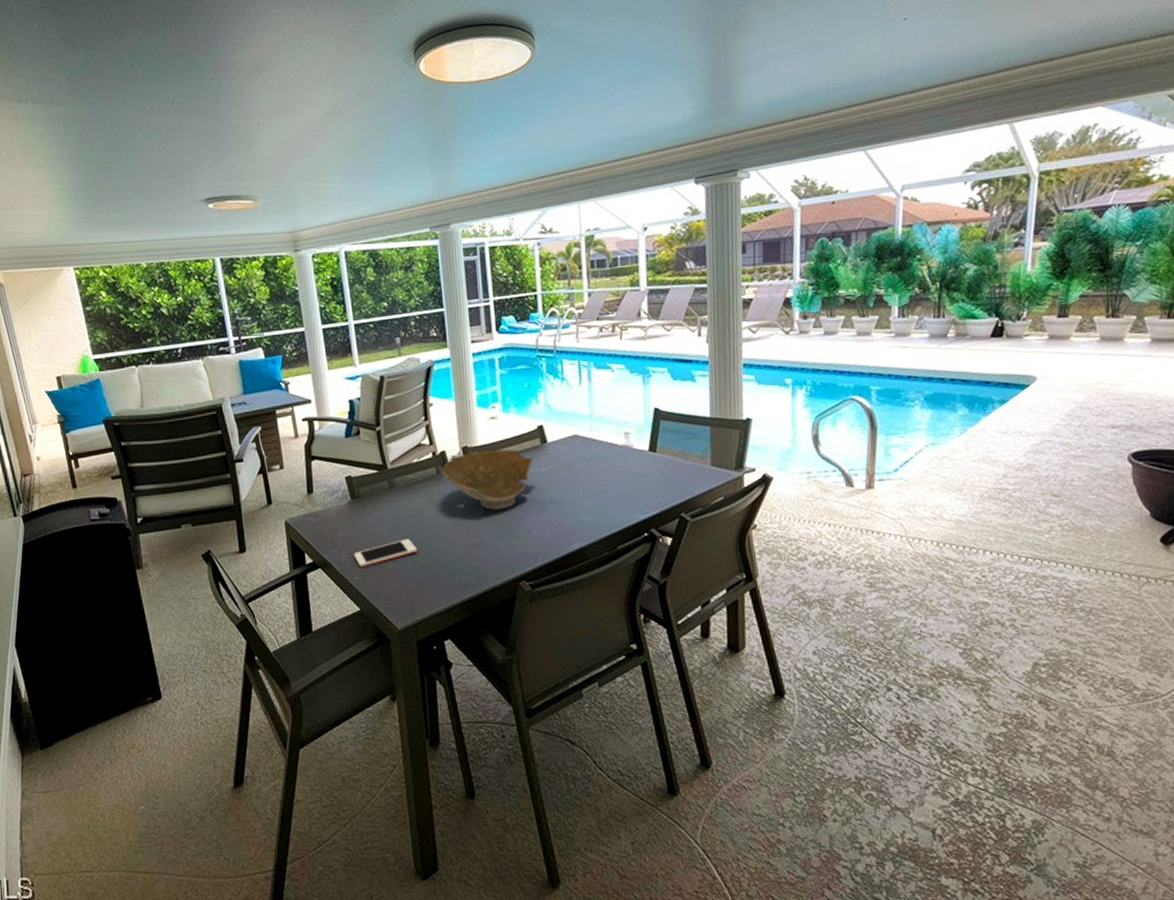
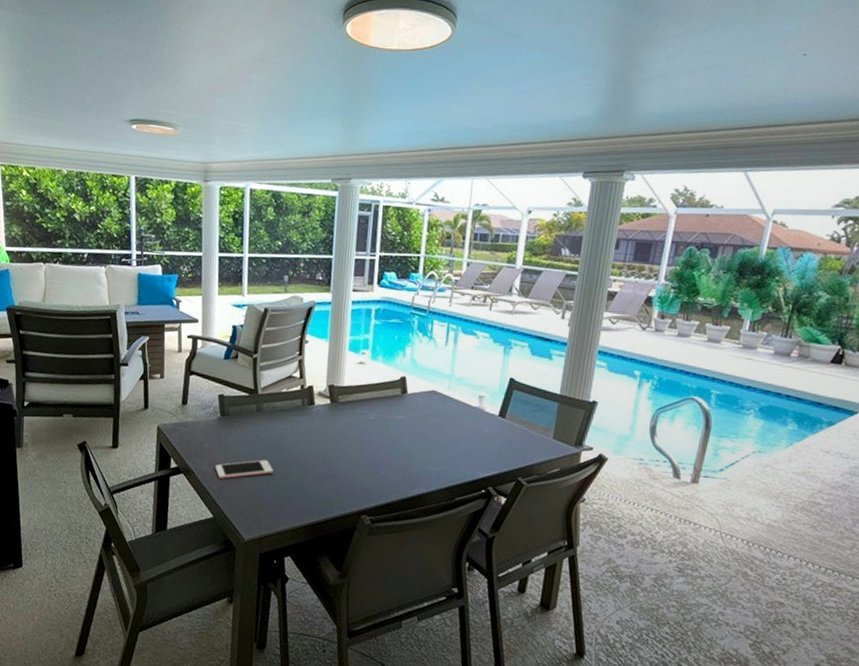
bowl: present [442,449,532,510] -> none [307,391,391,448]

